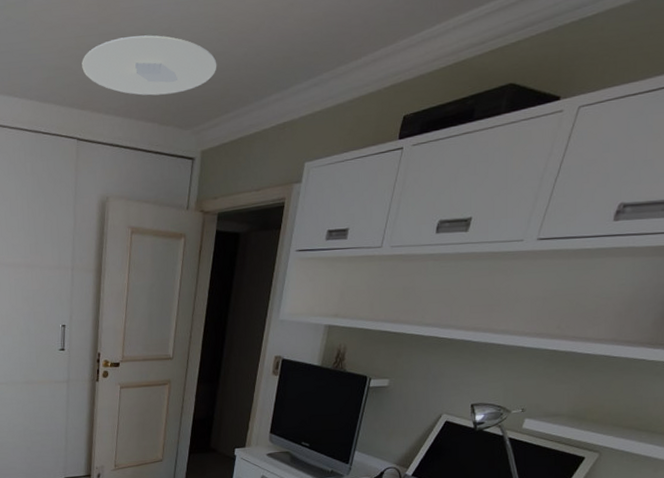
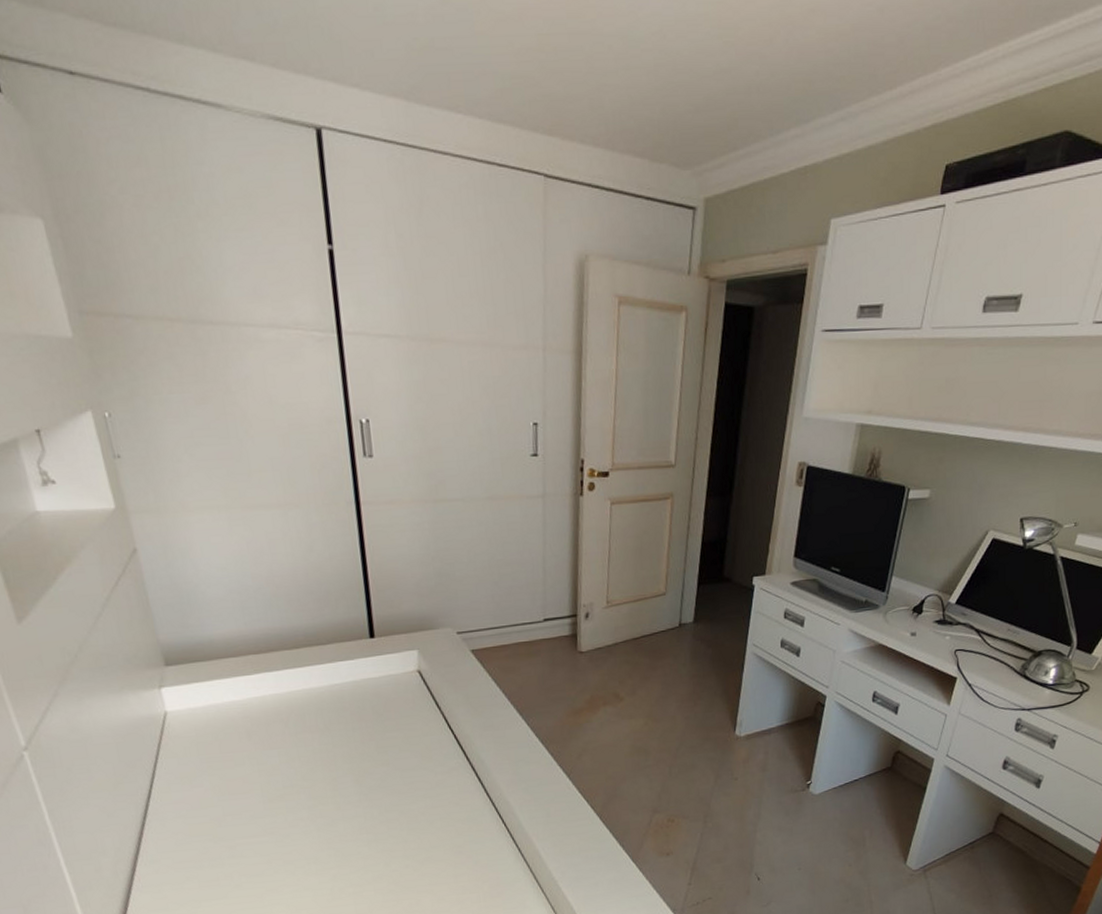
ceiling light: present [82,35,217,96] -> none [546,39,722,122]

